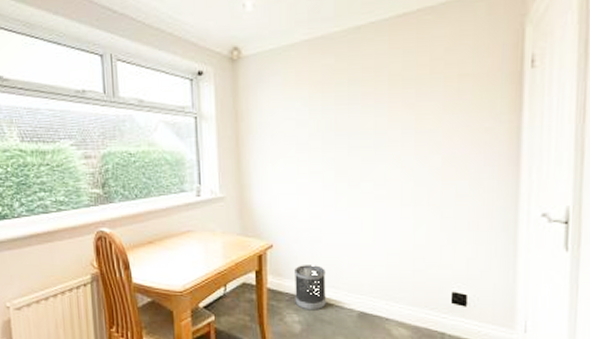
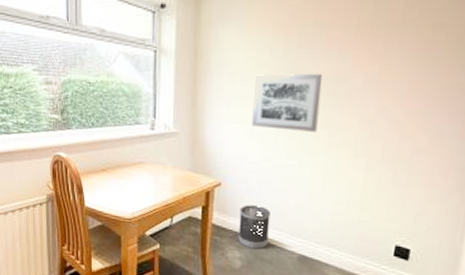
wall art: none [296,128,362,186] -> present [252,73,323,132]

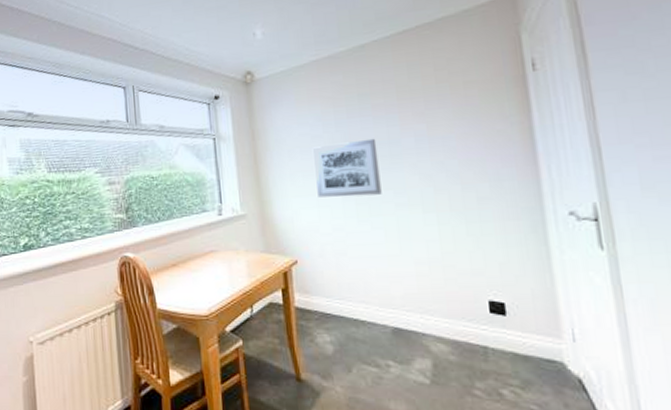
wastebasket: present [238,205,271,250] -> none [321,279,357,329]

